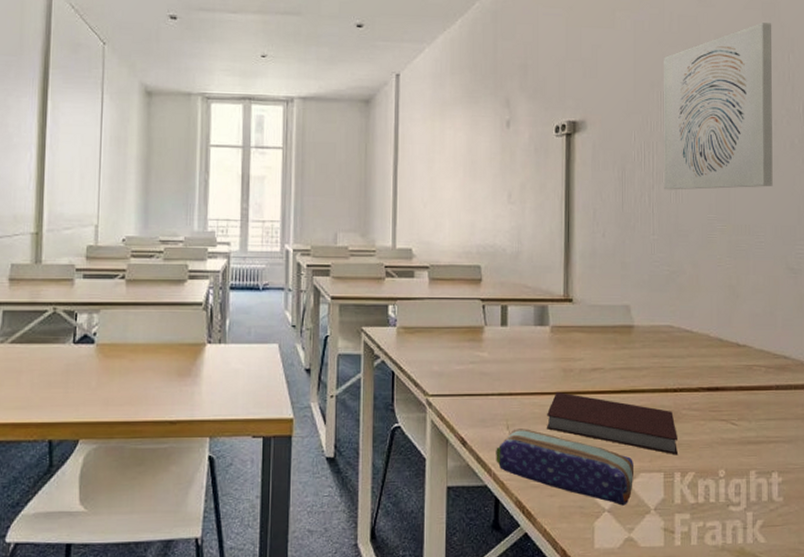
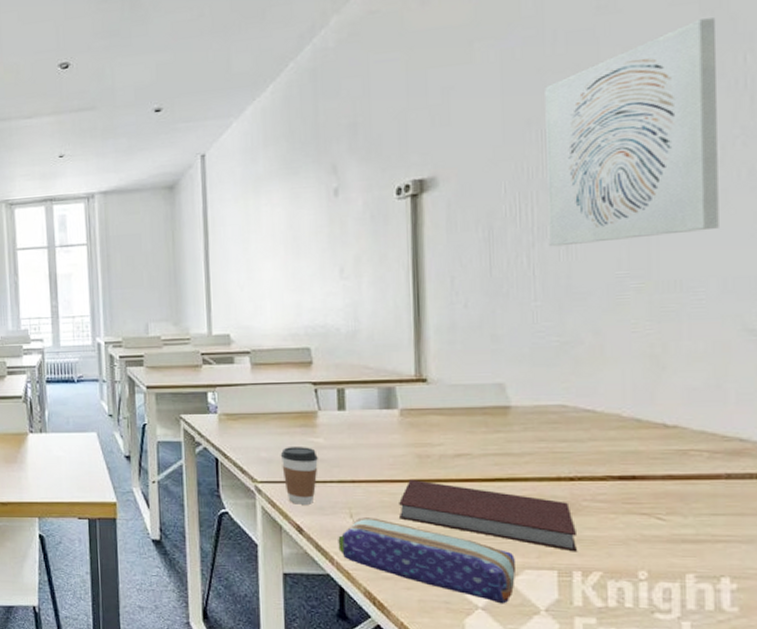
coffee cup: none [450,361,482,417] -> present [280,447,318,505]

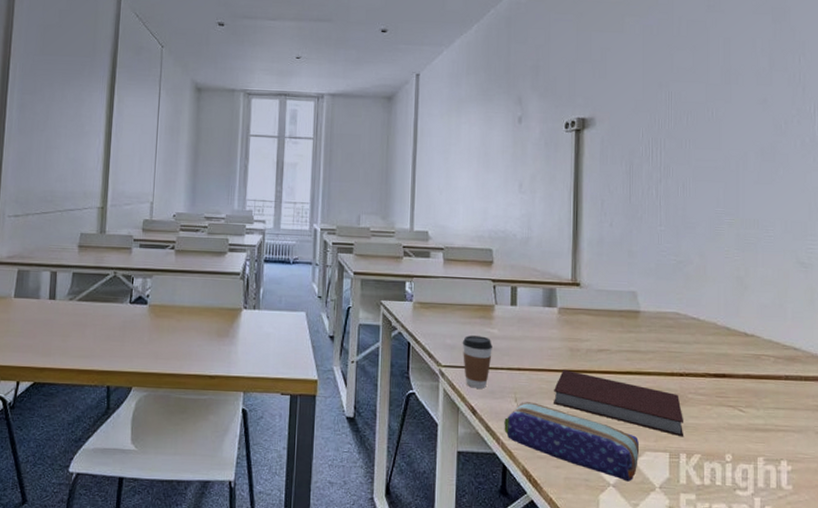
wall art: present [545,18,719,247] -> none [670,27,783,184]

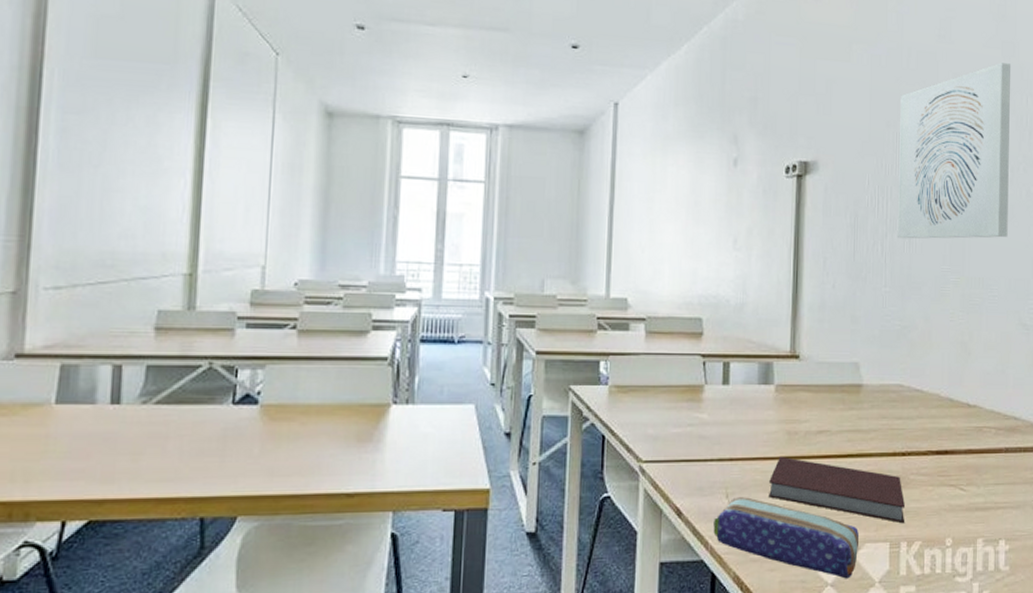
coffee cup: present [462,335,492,389] -> none [666,423,701,485]
wall art: none [670,27,783,184] -> present [896,63,1011,239]

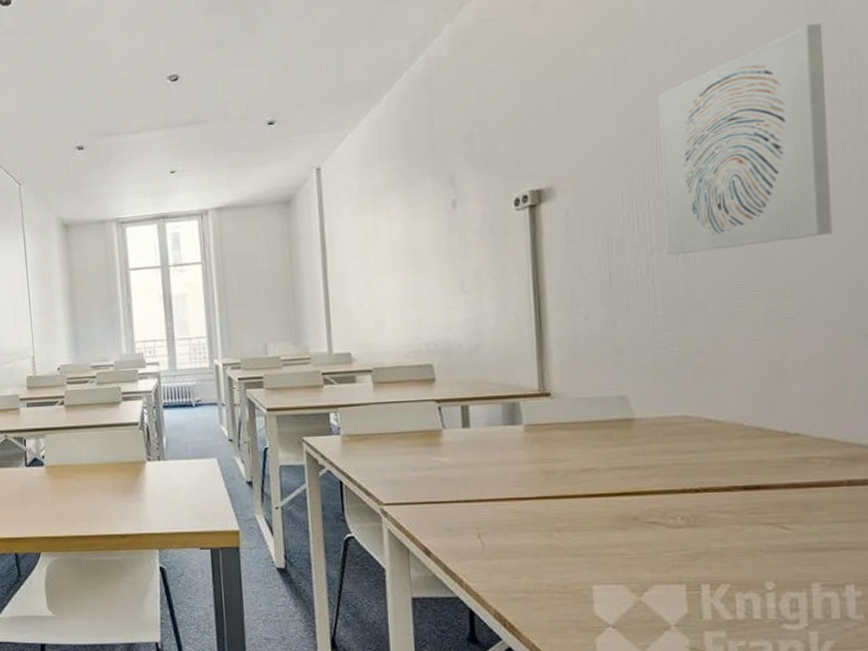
pencil case: present [713,497,859,579] -> none [466,537,645,621]
notebook: present [768,457,905,524] -> none [526,497,704,565]

